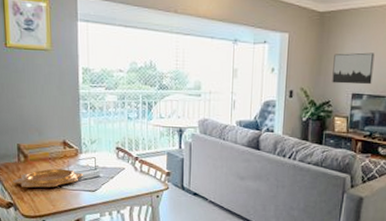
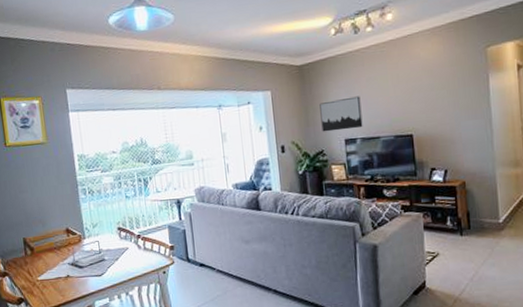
decorative bowl: present [13,168,84,188] -> none [22,256,89,281]

